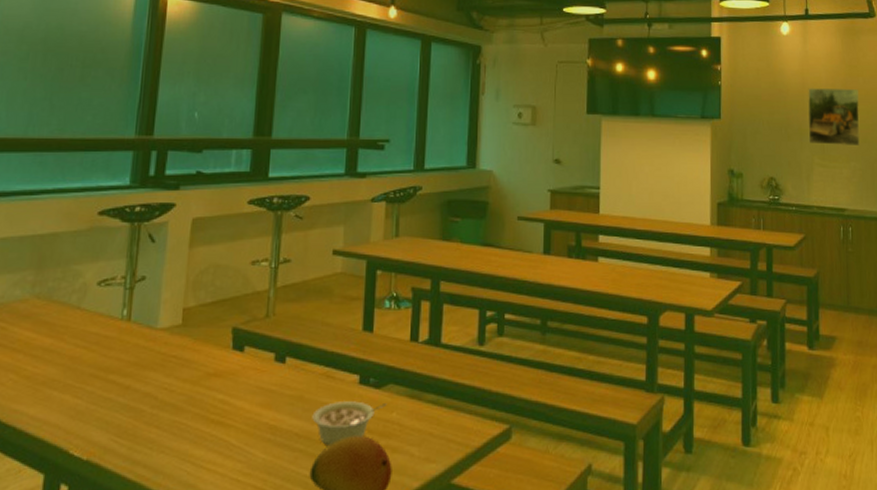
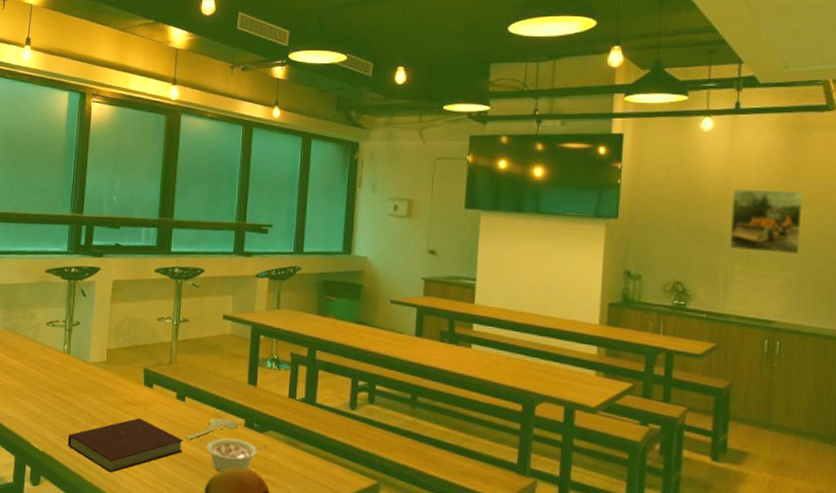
notebook: none [124,393,284,474] -> present [67,418,184,473]
spoon: none [285,378,352,411] -> present [184,418,239,440]

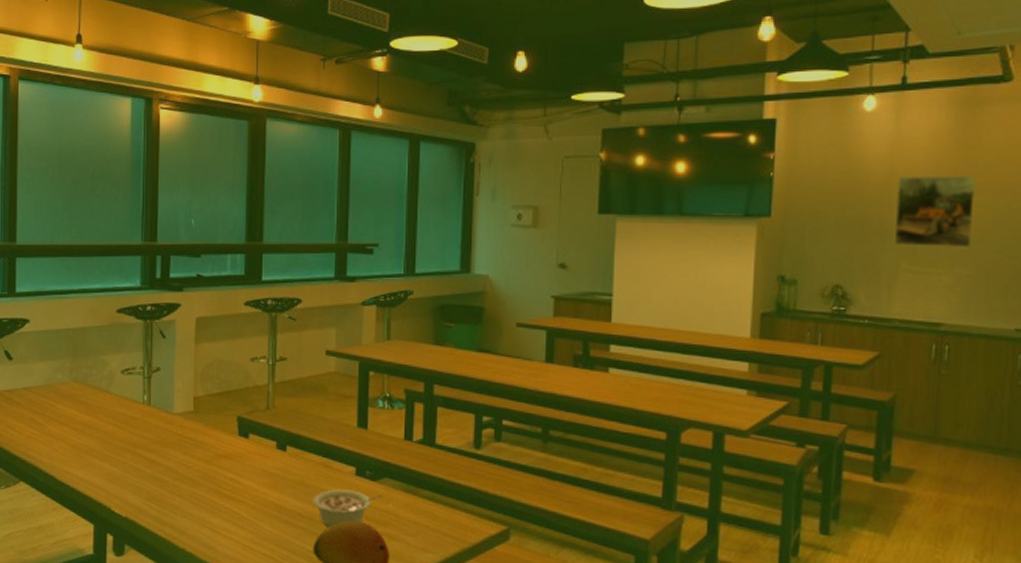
notebook: present [67,418,184,473] -> none [153,473,288,537]
spoon: present [184,418,239,440] -> none [288,467,349,494]

